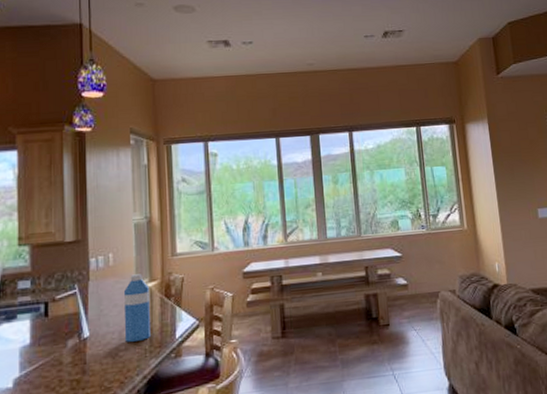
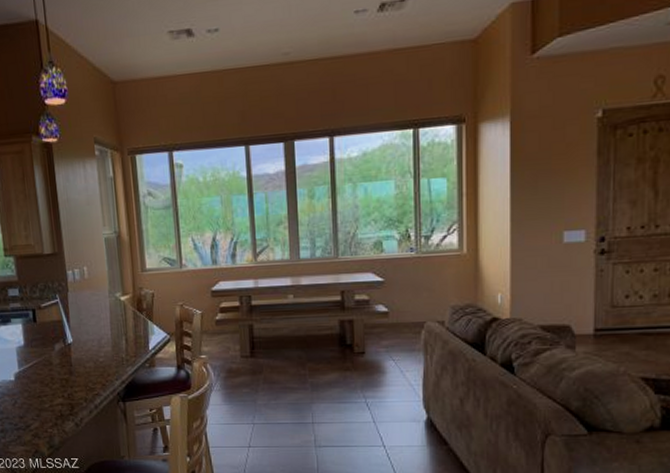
water bottle: present [123,274,150,342] -> none [99,287,126,350]

